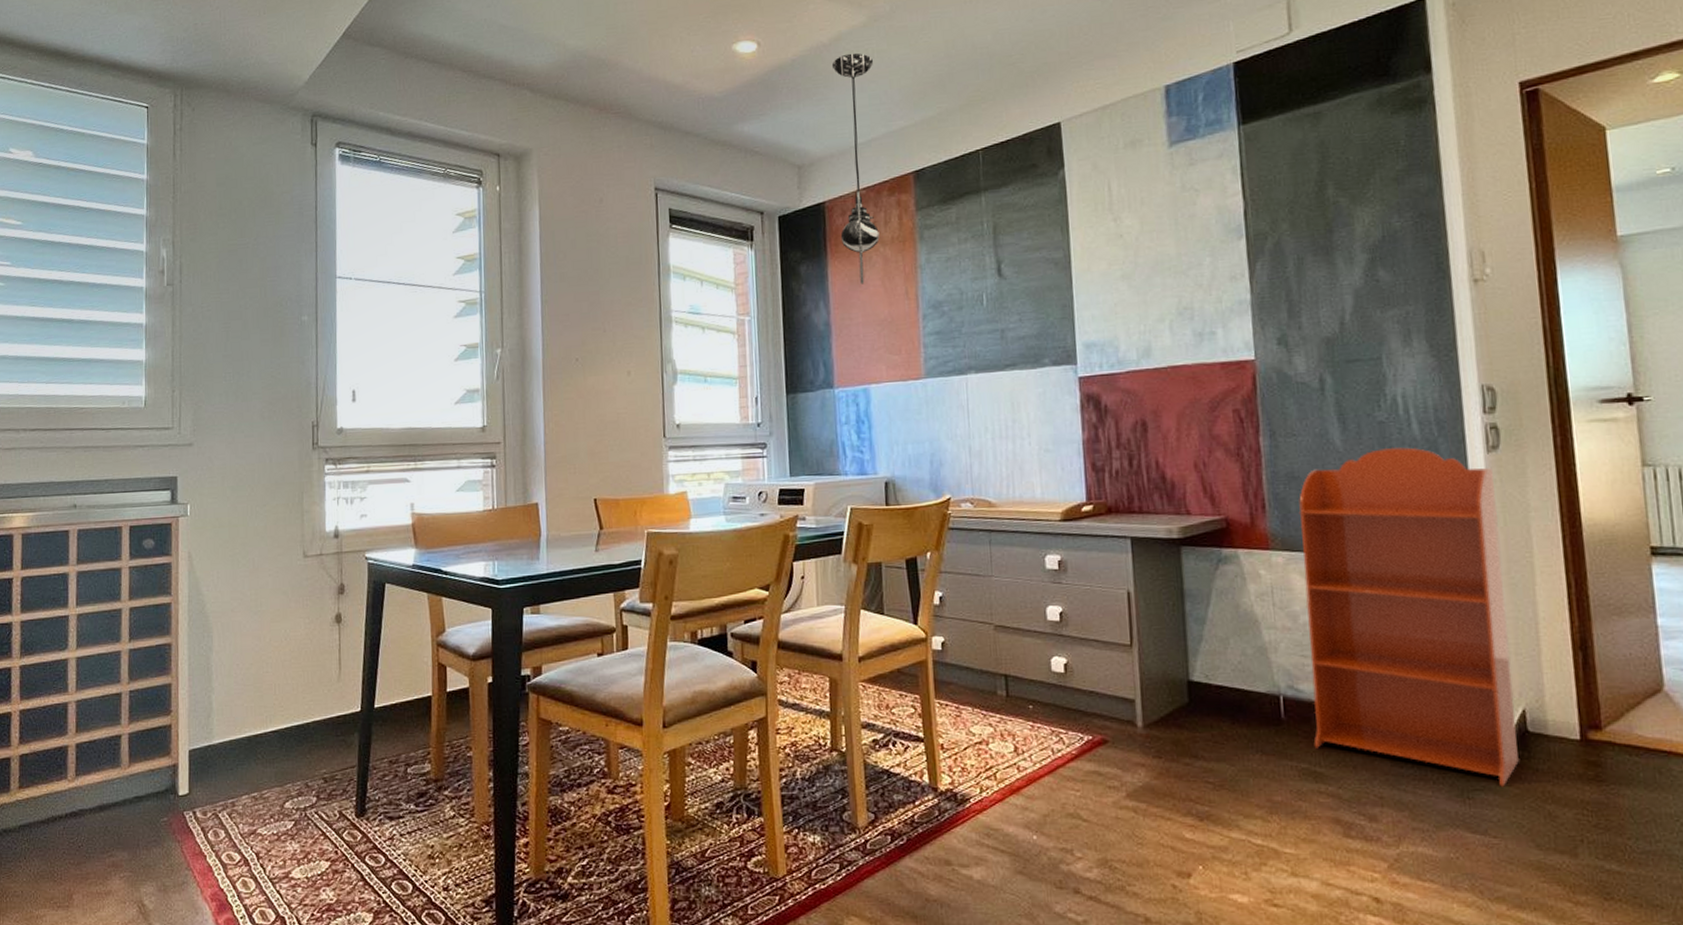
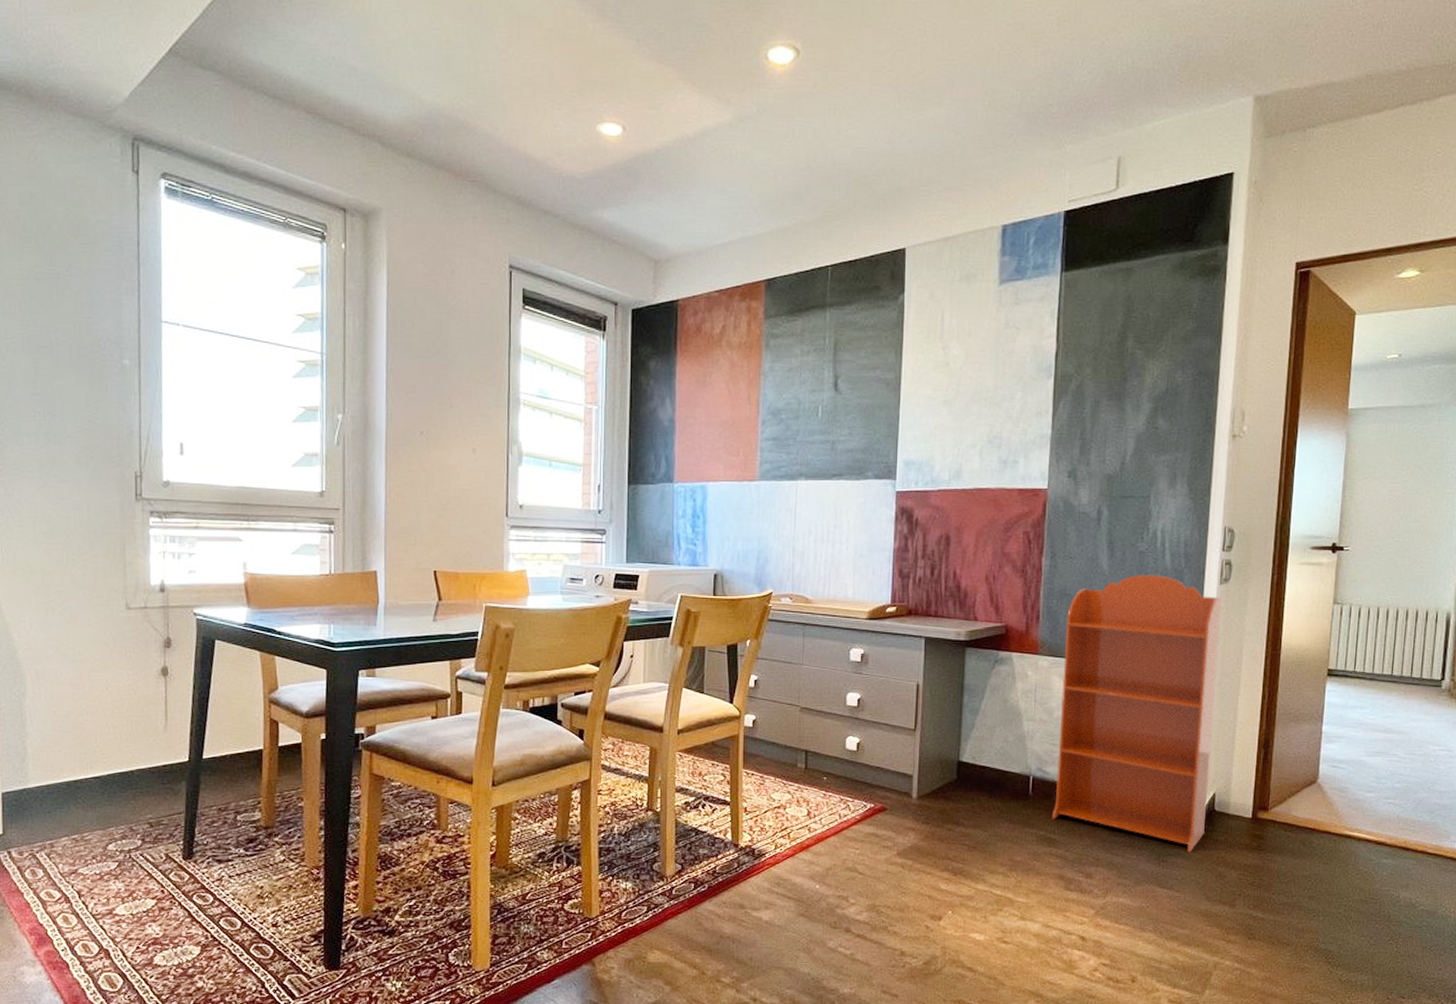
pendant light: present [831,52,880,285] -> none [691,151,735,385]

